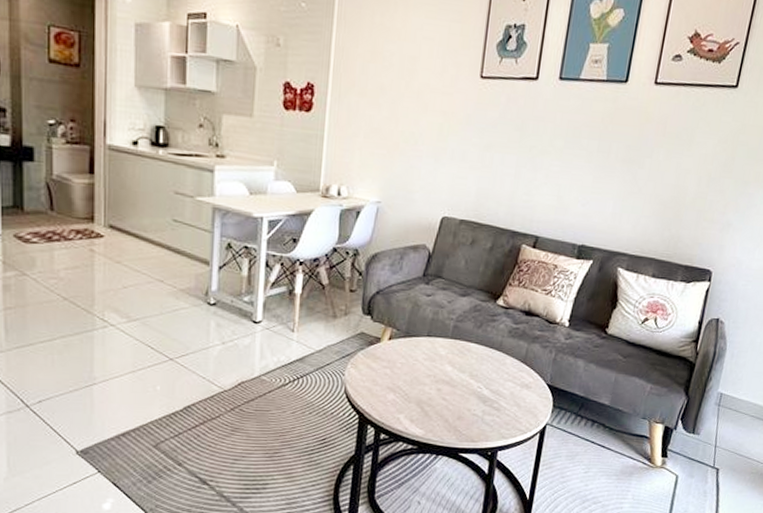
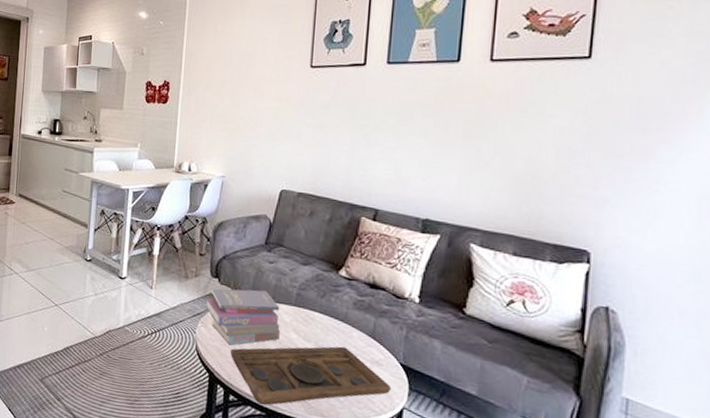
books: none [357,325,436,384] -> present [206,288,280,346]
decorative tray: none [382,374,538,439] -> present [230,346,392,406]

